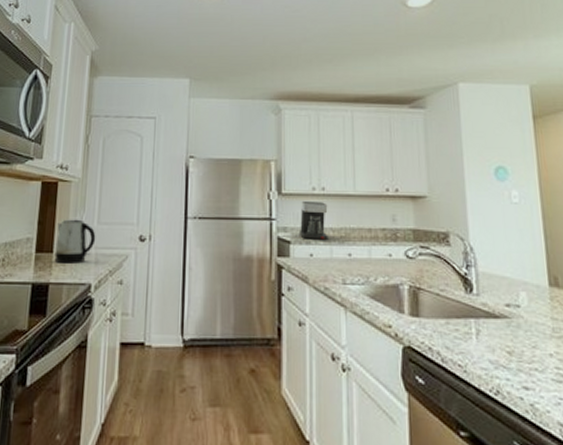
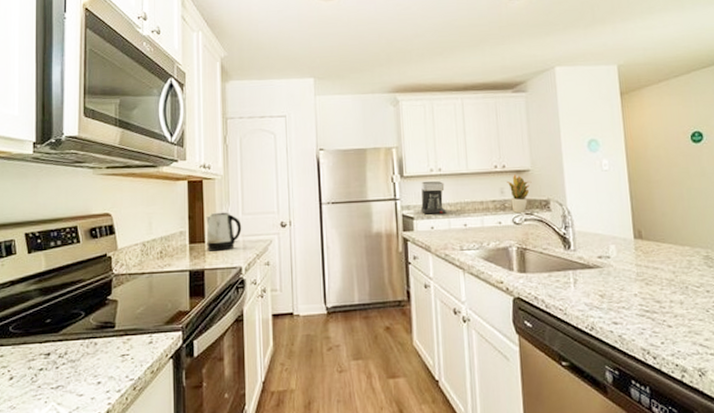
potted plant: none [400,199,429,246] -> present [507,174,532,214]

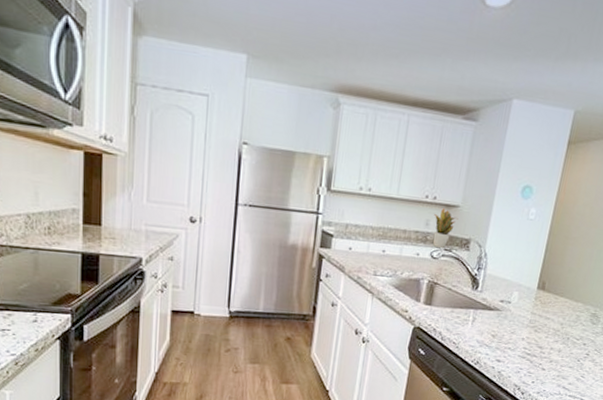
kettle: present [206,212,242,251] -> none [103,194,146,238]
coffee maker: present [420,181,446,215] -> none [341,198,372,236]

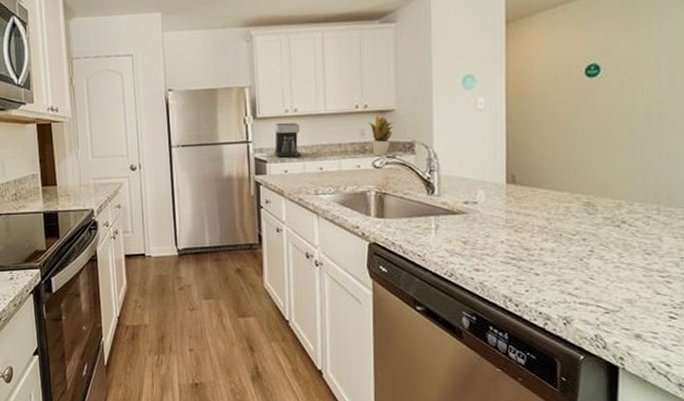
coffee maker: none [341,198,372,236] -> present [274,122,301,158]

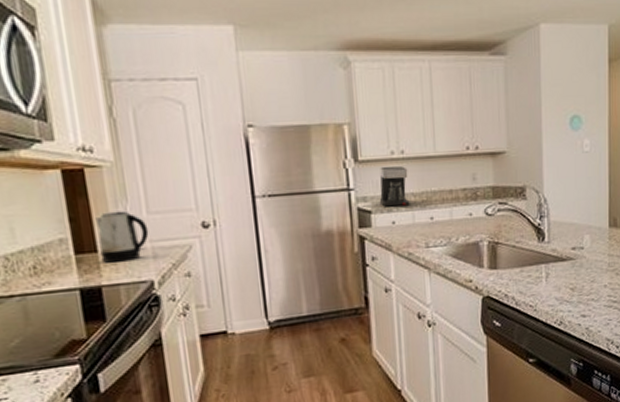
kettle: none [57,155,92,194] -> present [95,211,149,263]
potted plant: present [368,114,396,157] -> none [480,156,507,204]

